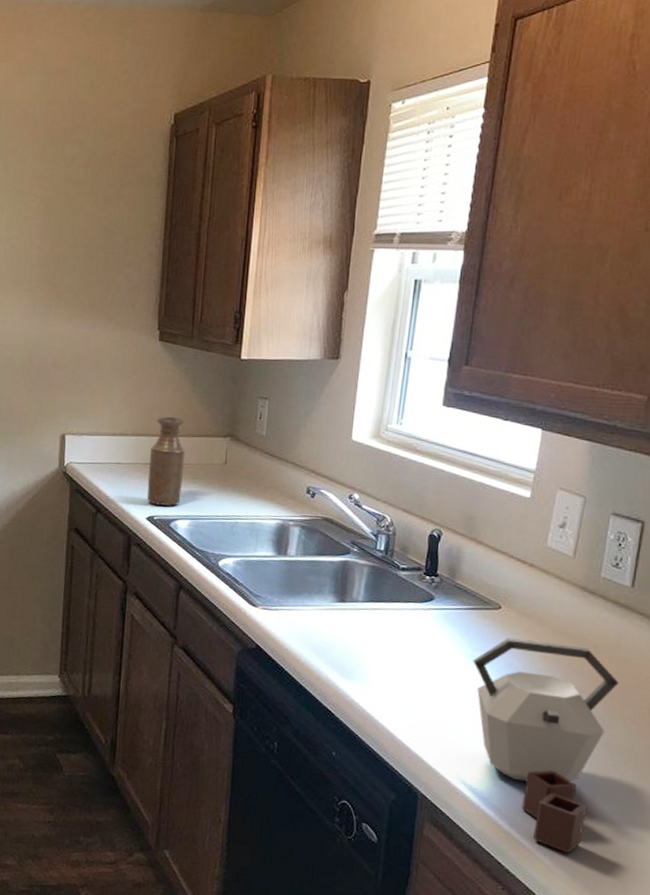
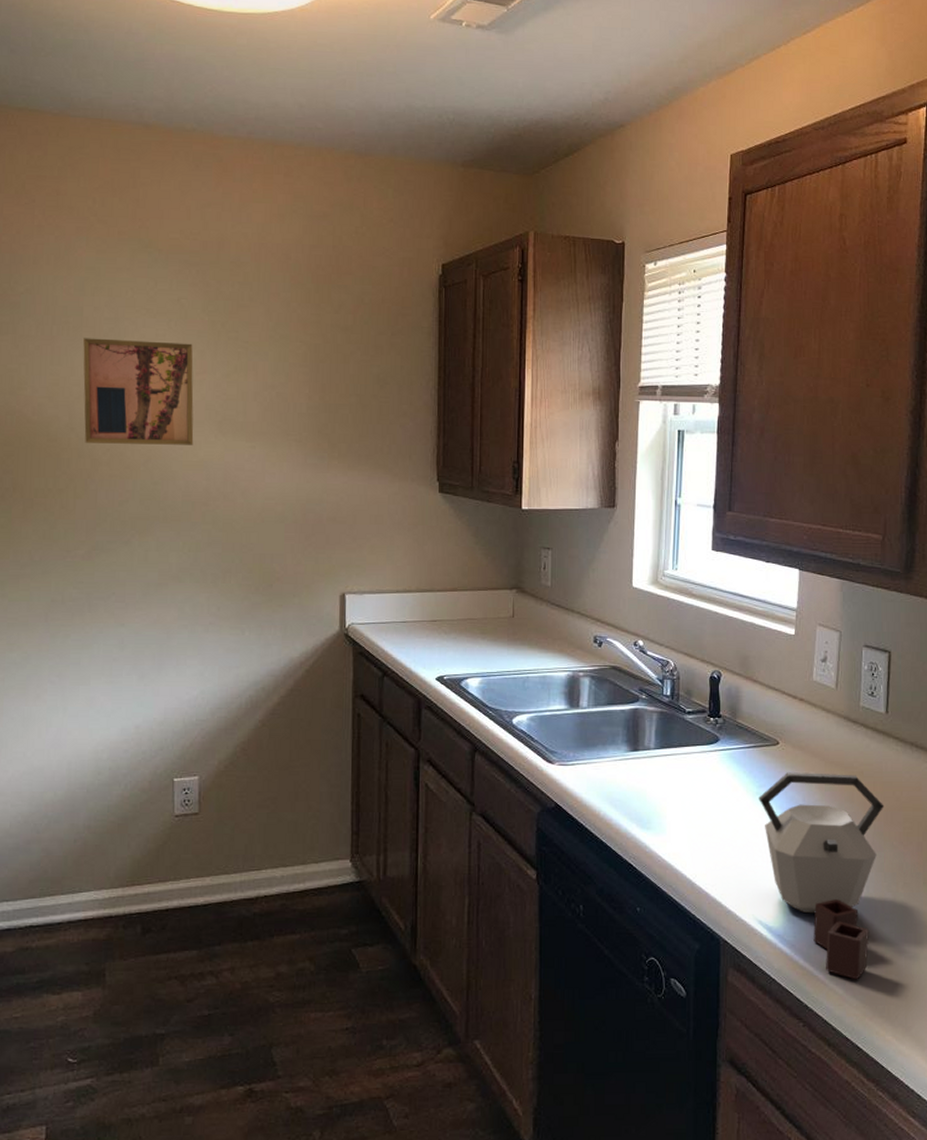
bottle: present [147,416,186,506] -> none [435,570,472,664]

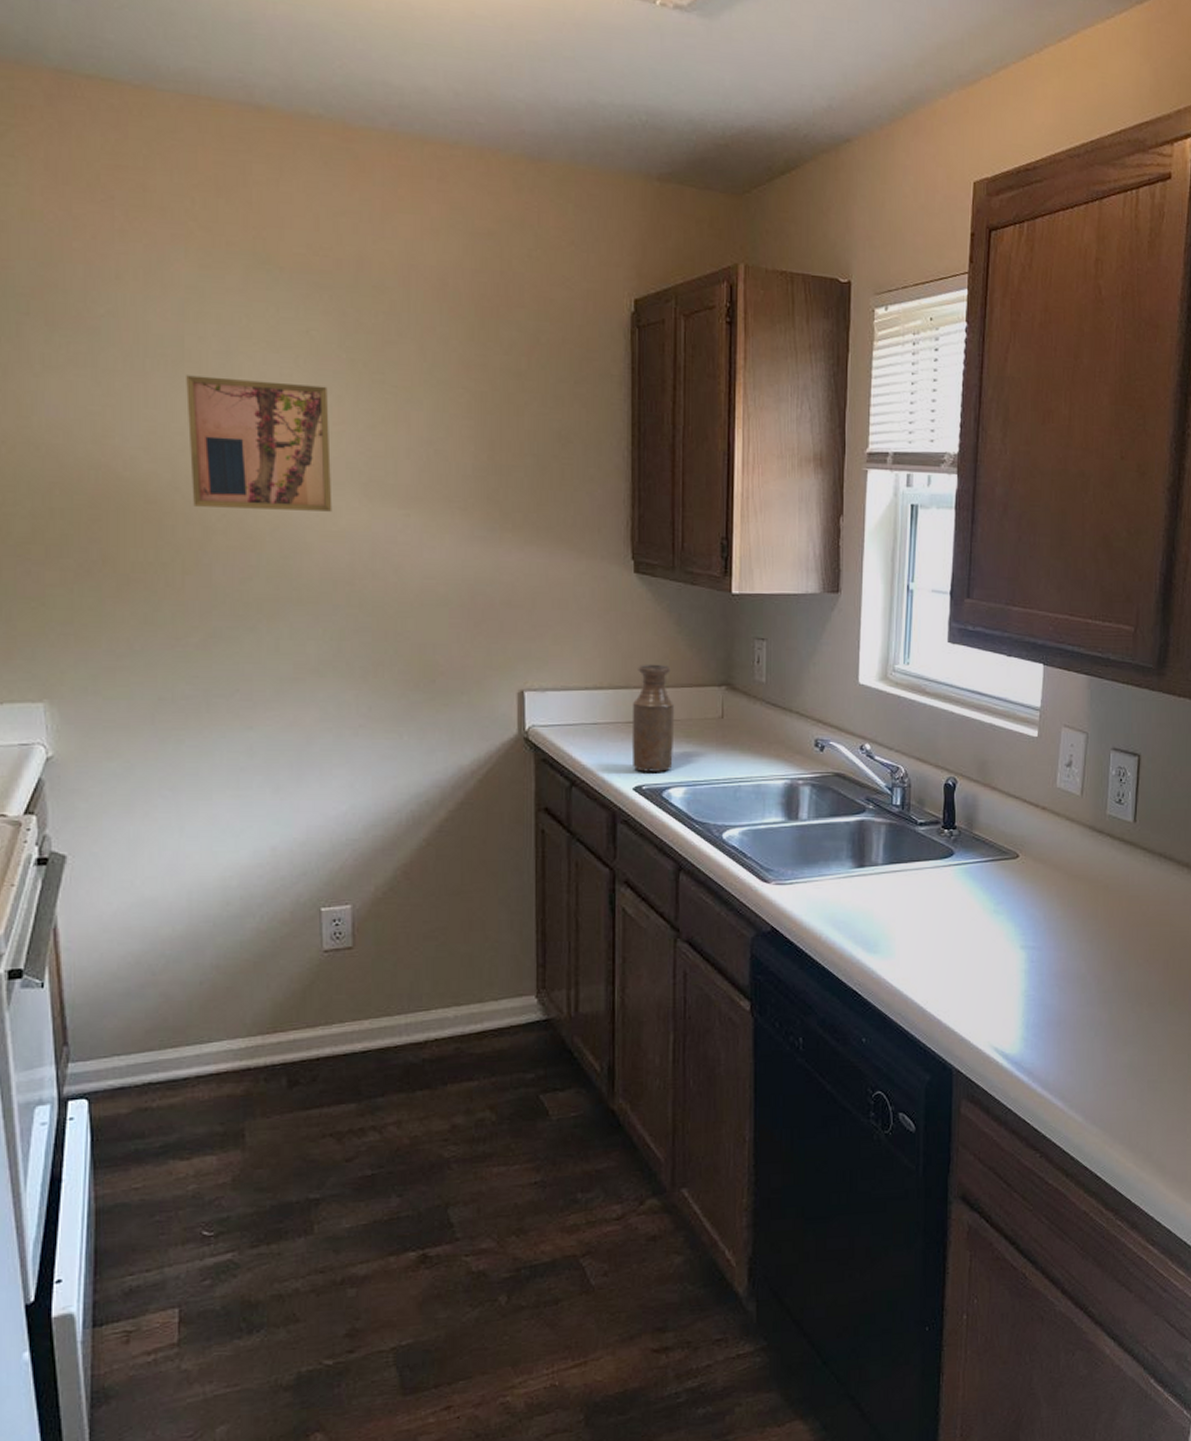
bottle: none [435,570,472,664] -> present [631,664,675,772]
kettle: present [759,772,885,980] -> none [996,887,1130,1107]

